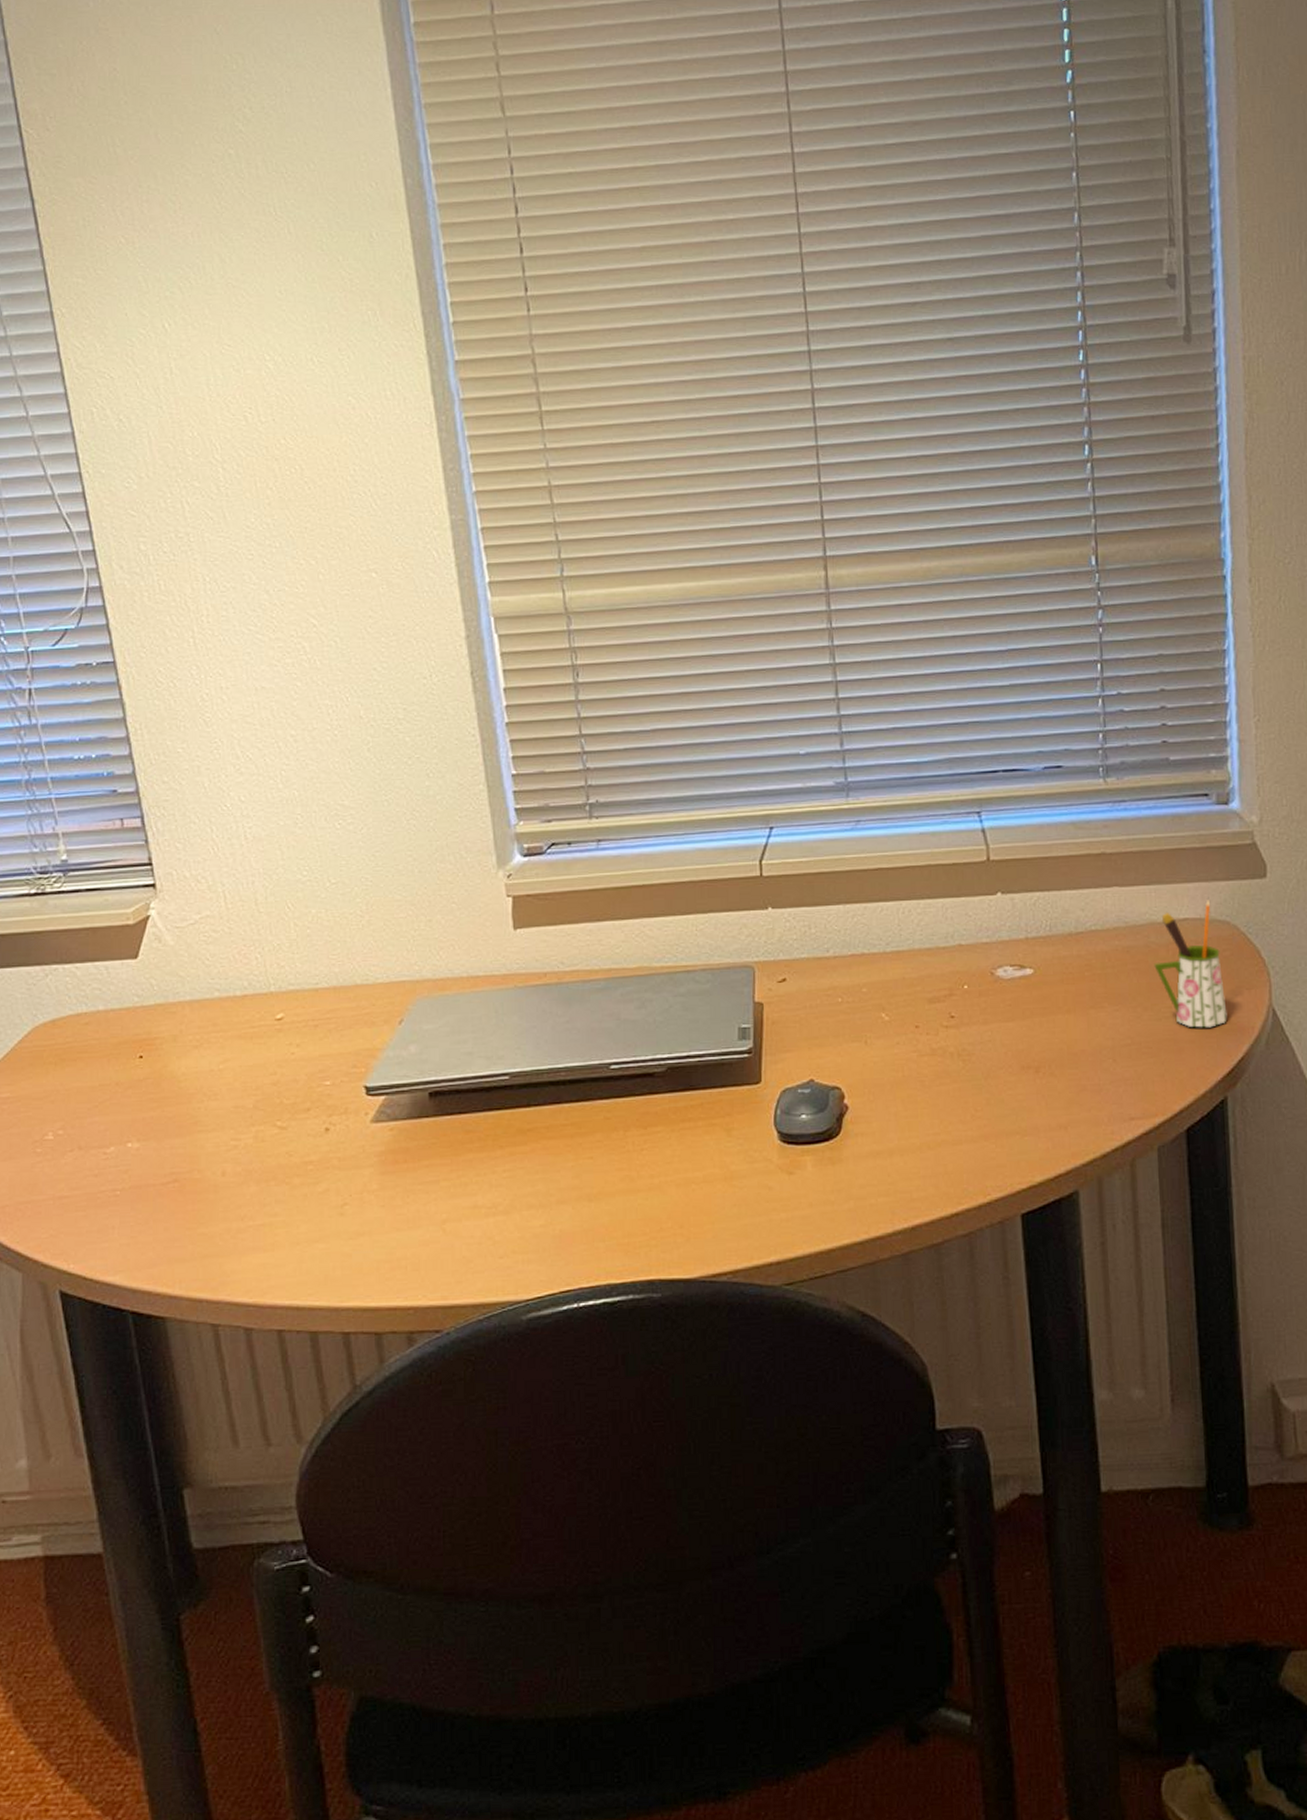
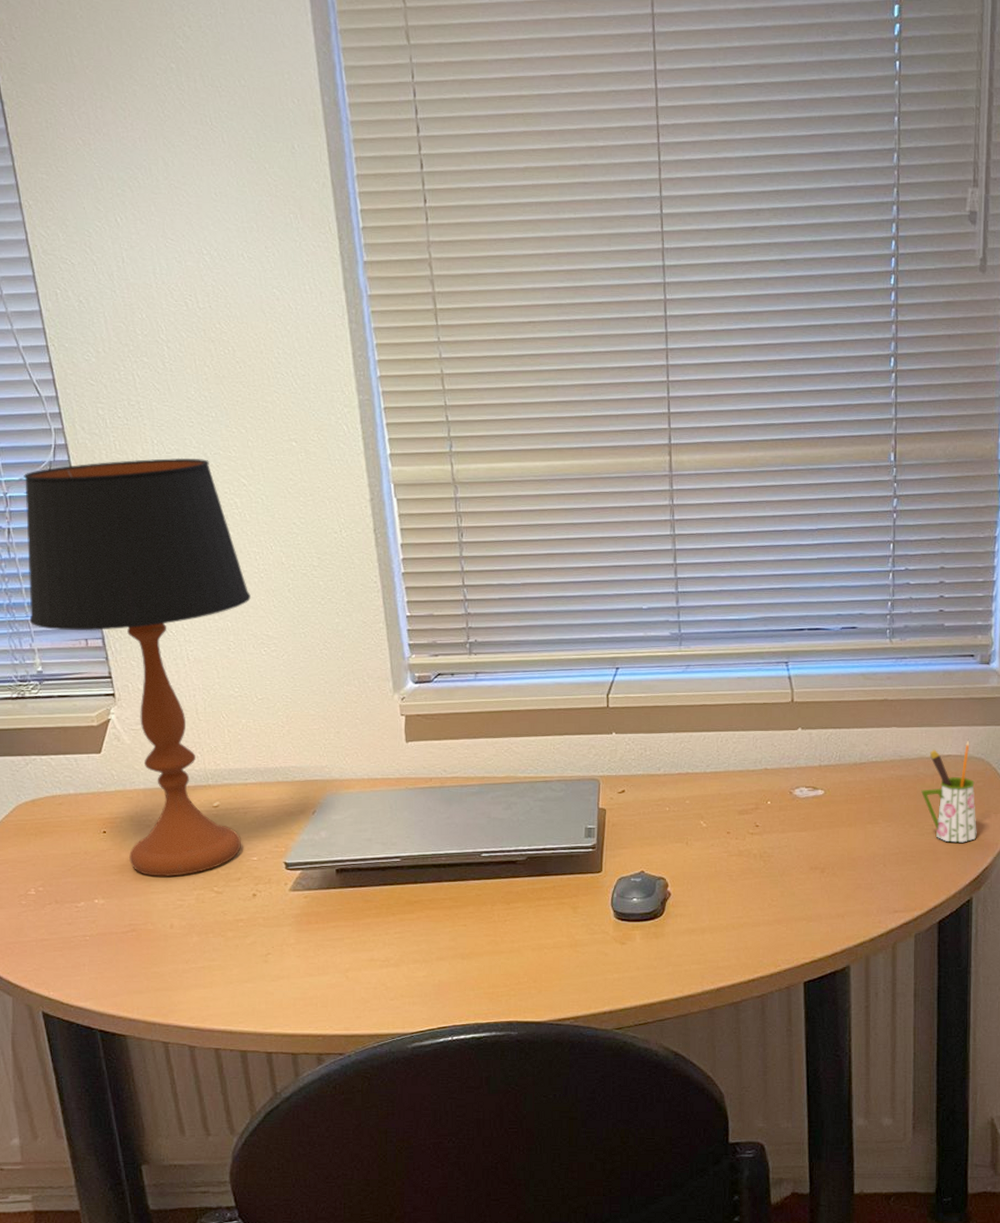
table lamp: none [49,596,322,1111] -> present [24,457,251,877]

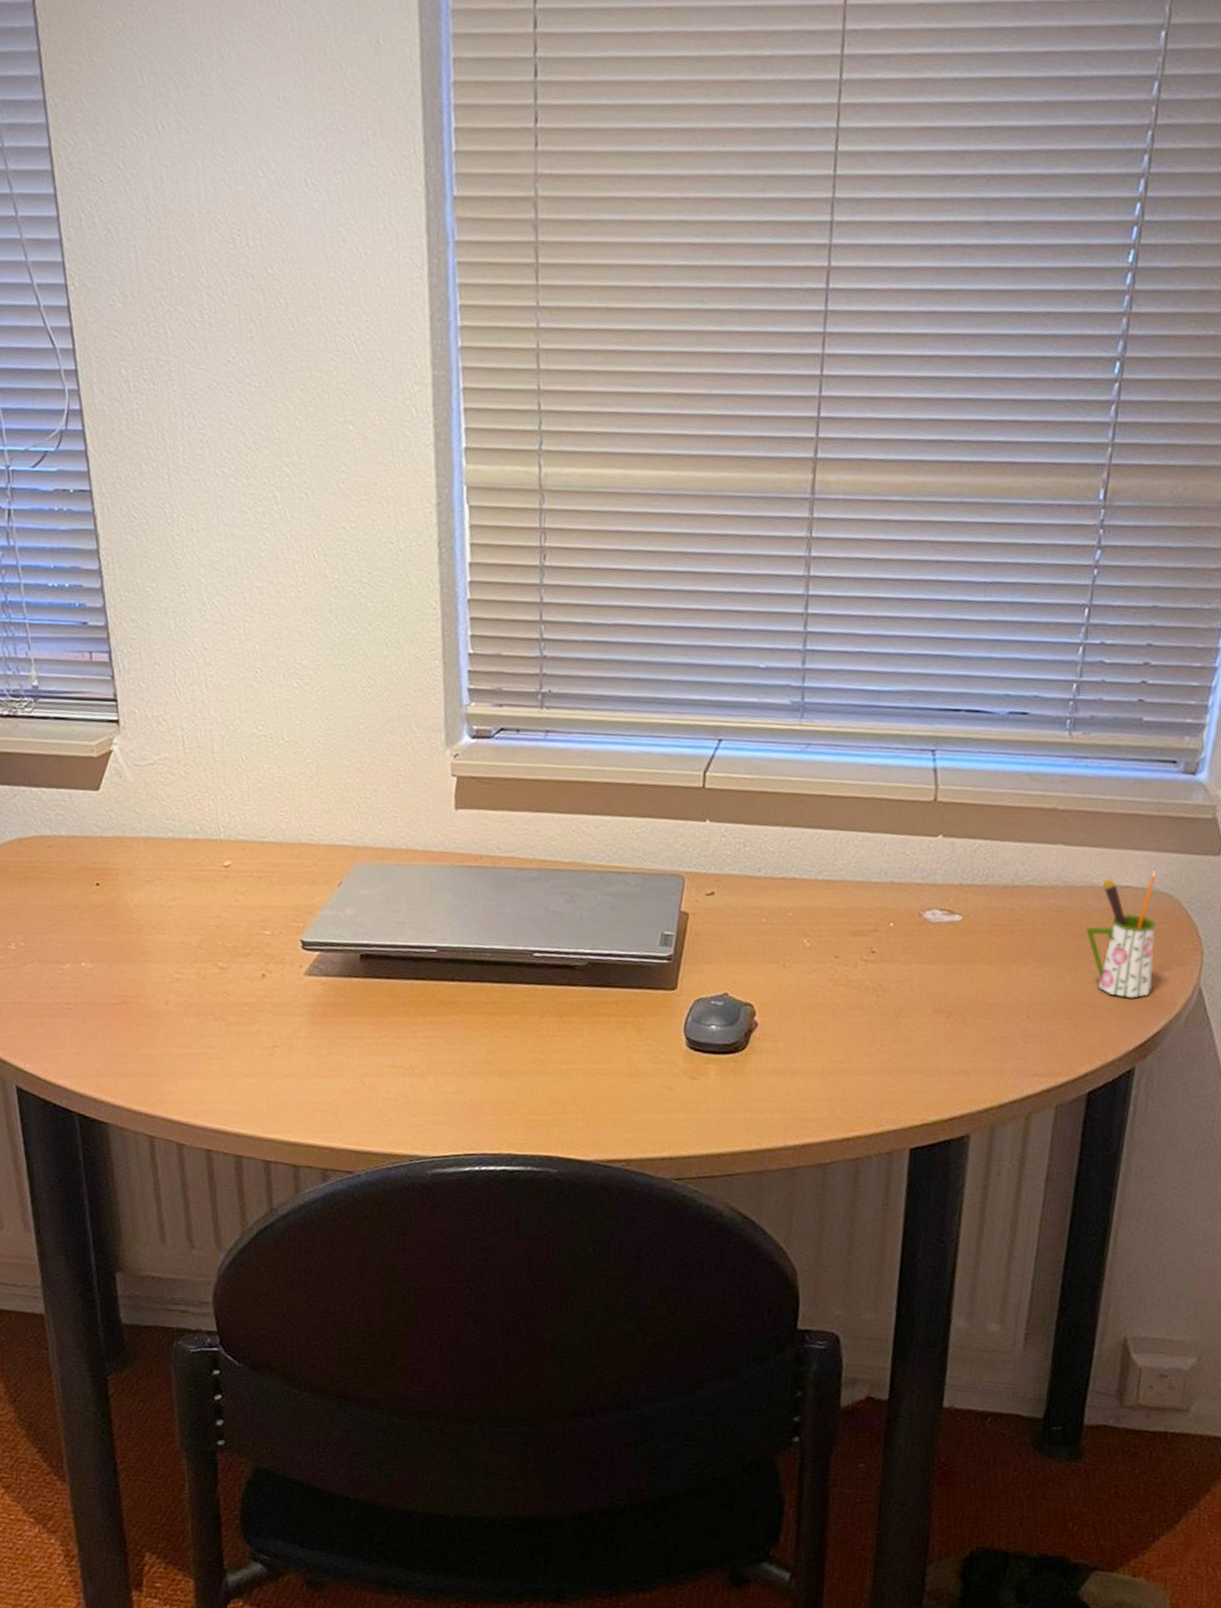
table lamp: present [24,457,251,877] -> none [26,435,285,945]

